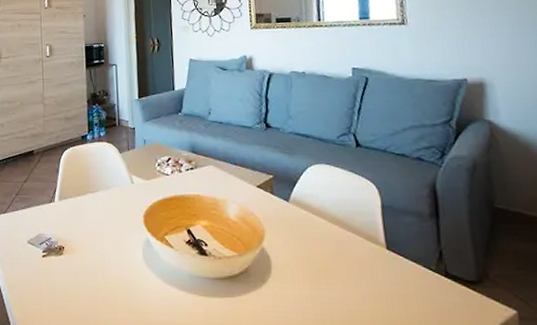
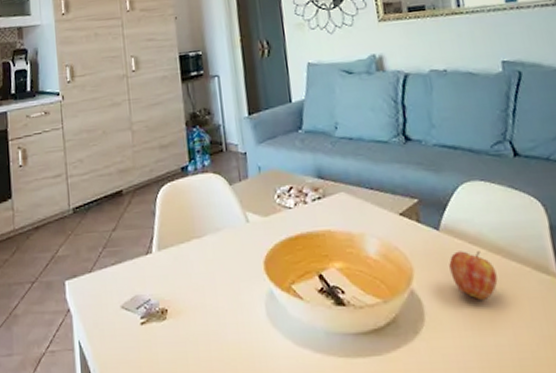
apple: none [295,220,335,260] -> present [449,251,498,300]

